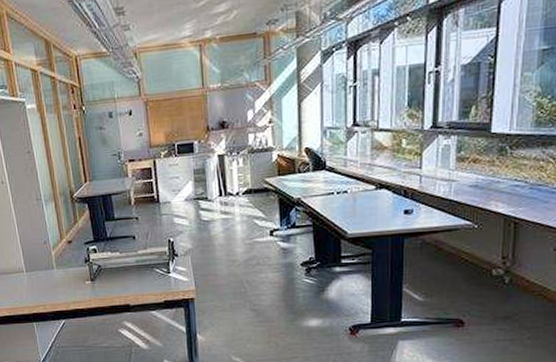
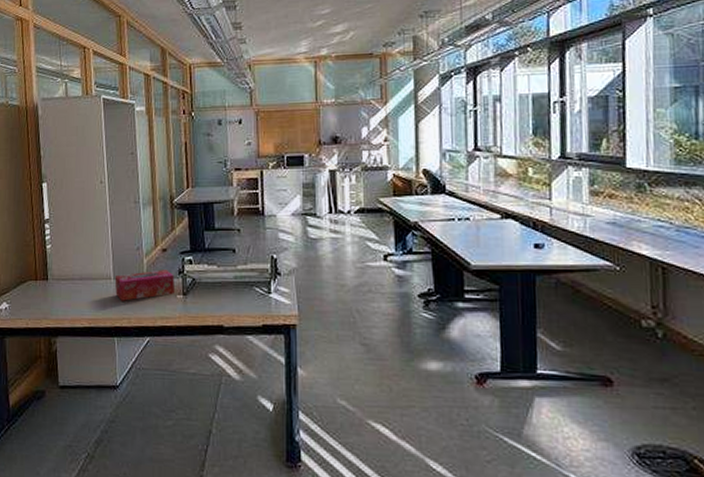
tissue box: none [26,259,84,291] -> present [114,269,176,301]

